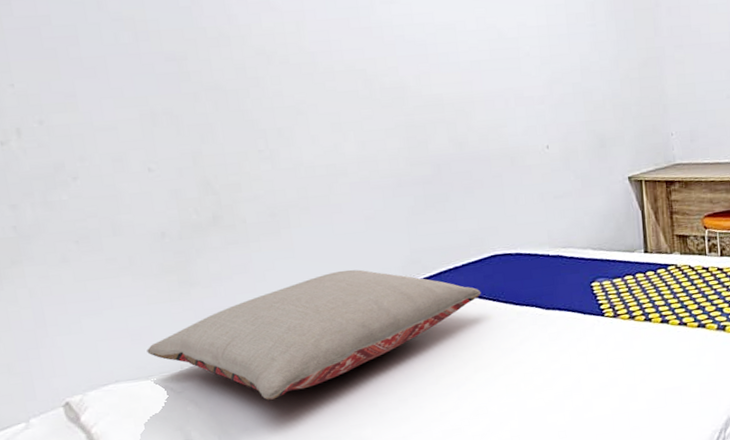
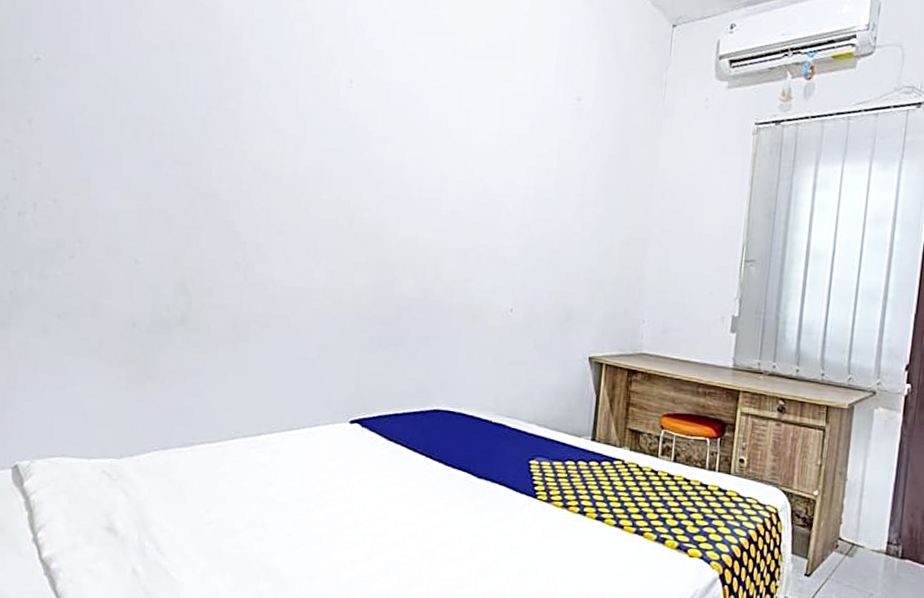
pillow: present [147,269,481,400] -> none [95,393,416,507]

